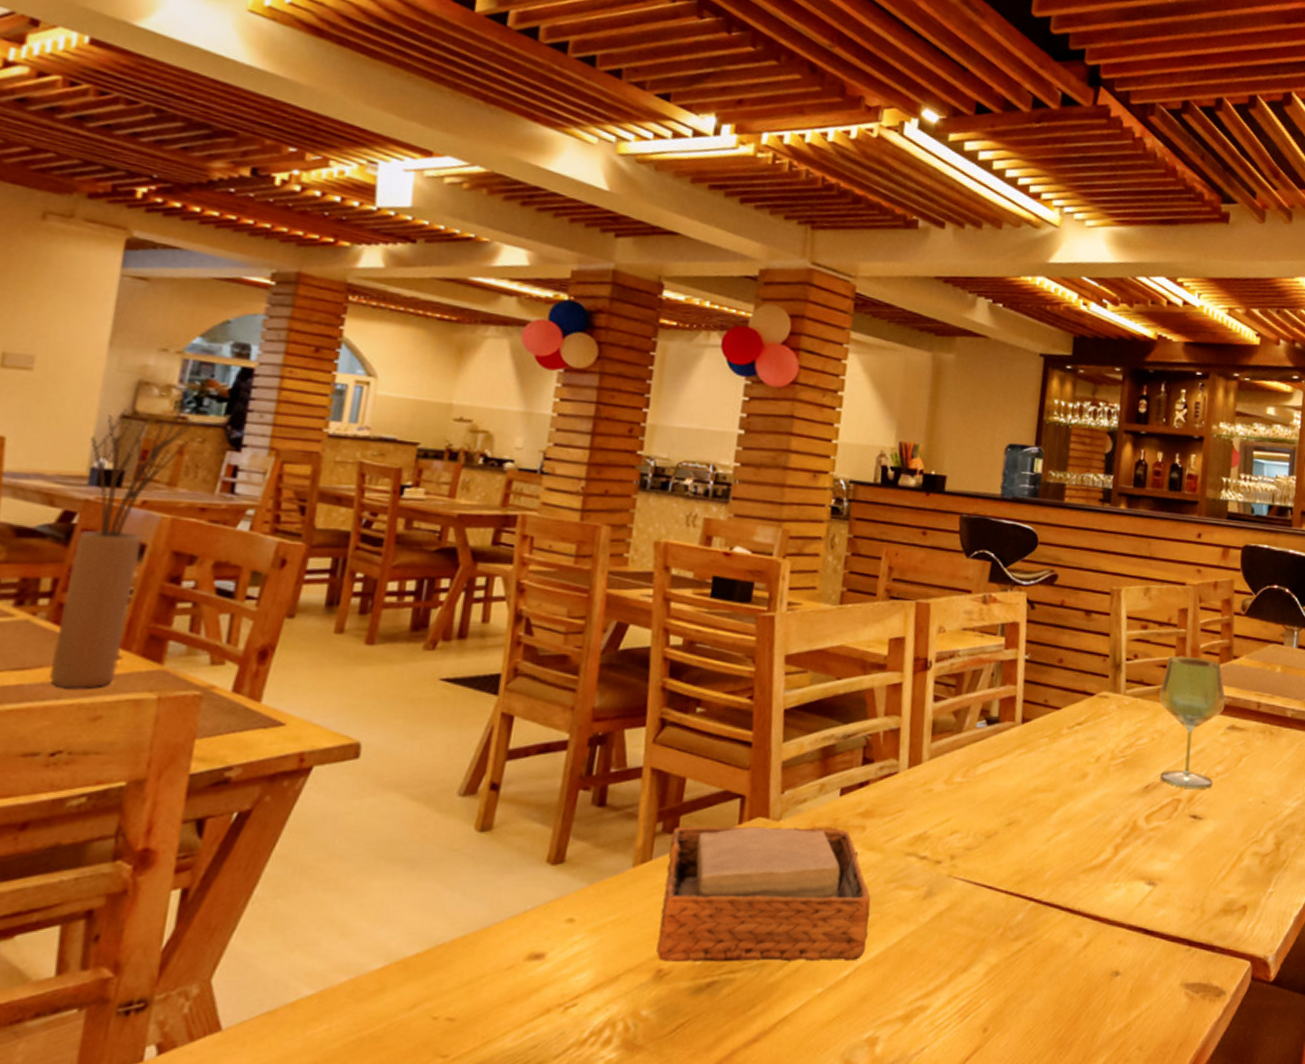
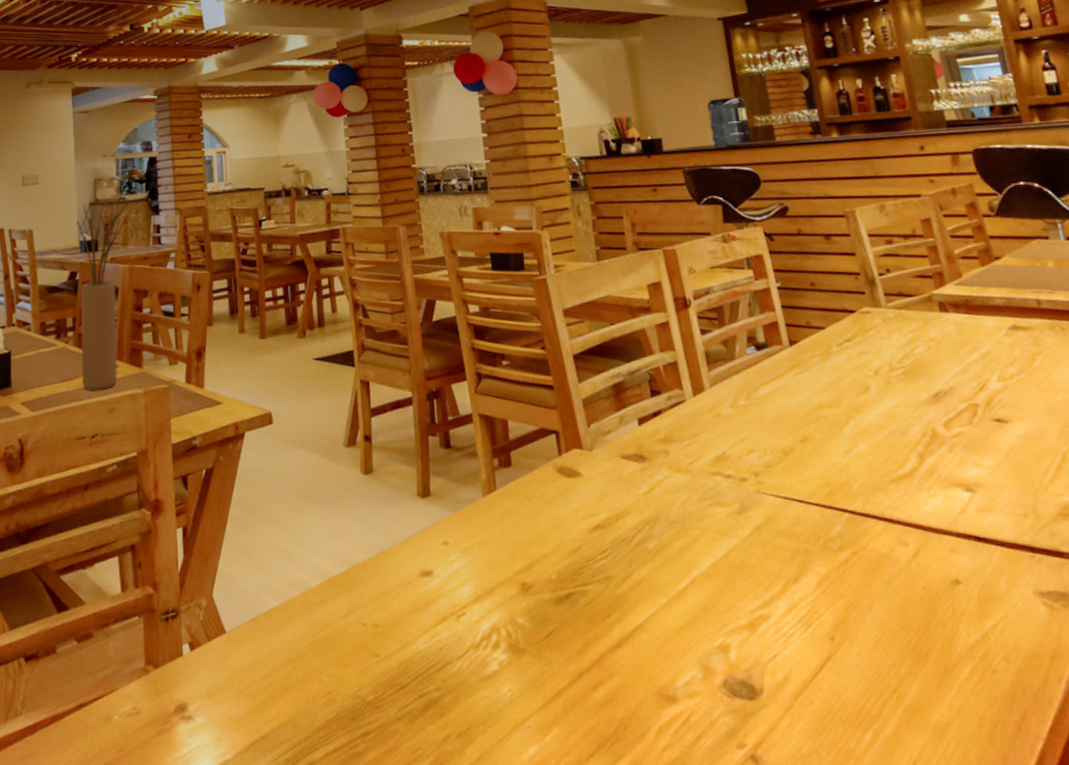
napkin holder: present [656,826,871,963] -> none [507,454,697,576]
wine glass: present [1158,656,1226,789] -> none [922,263,1010,393]

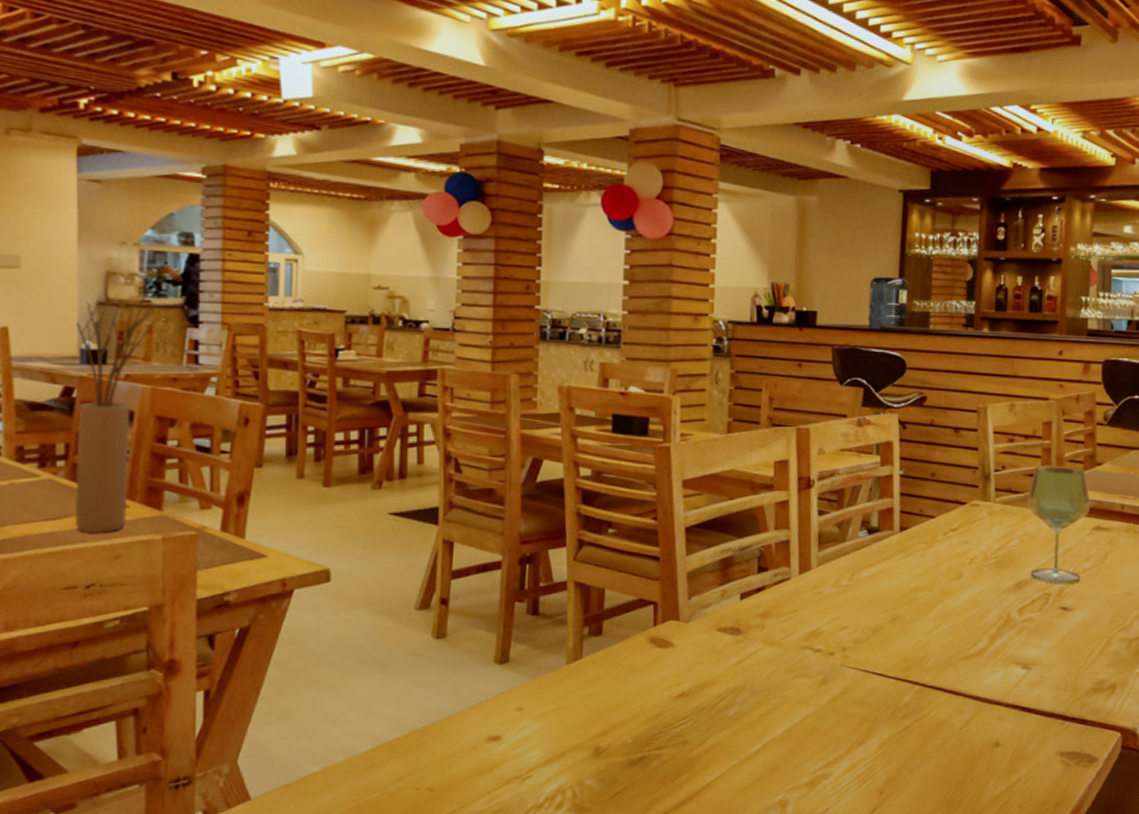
wine glass: none [922,263,1010,393] -> present [1026,466,1091,583]

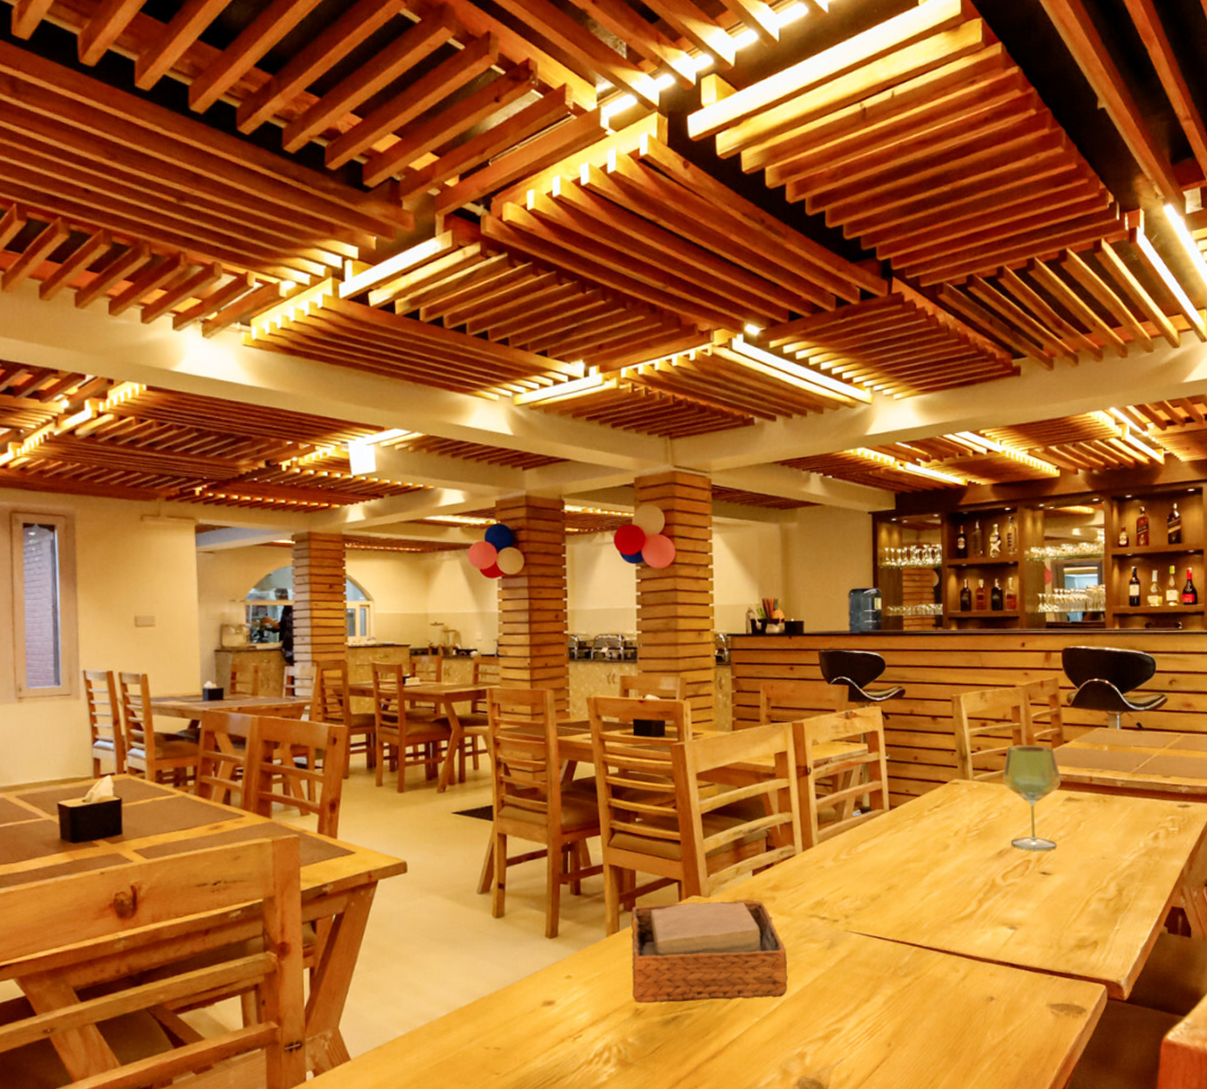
vase: present [74,290,158,534] -> none [199,638,262,840]
napkin holder: none [593,628,774,741] -> present [631,900,788,1003]

